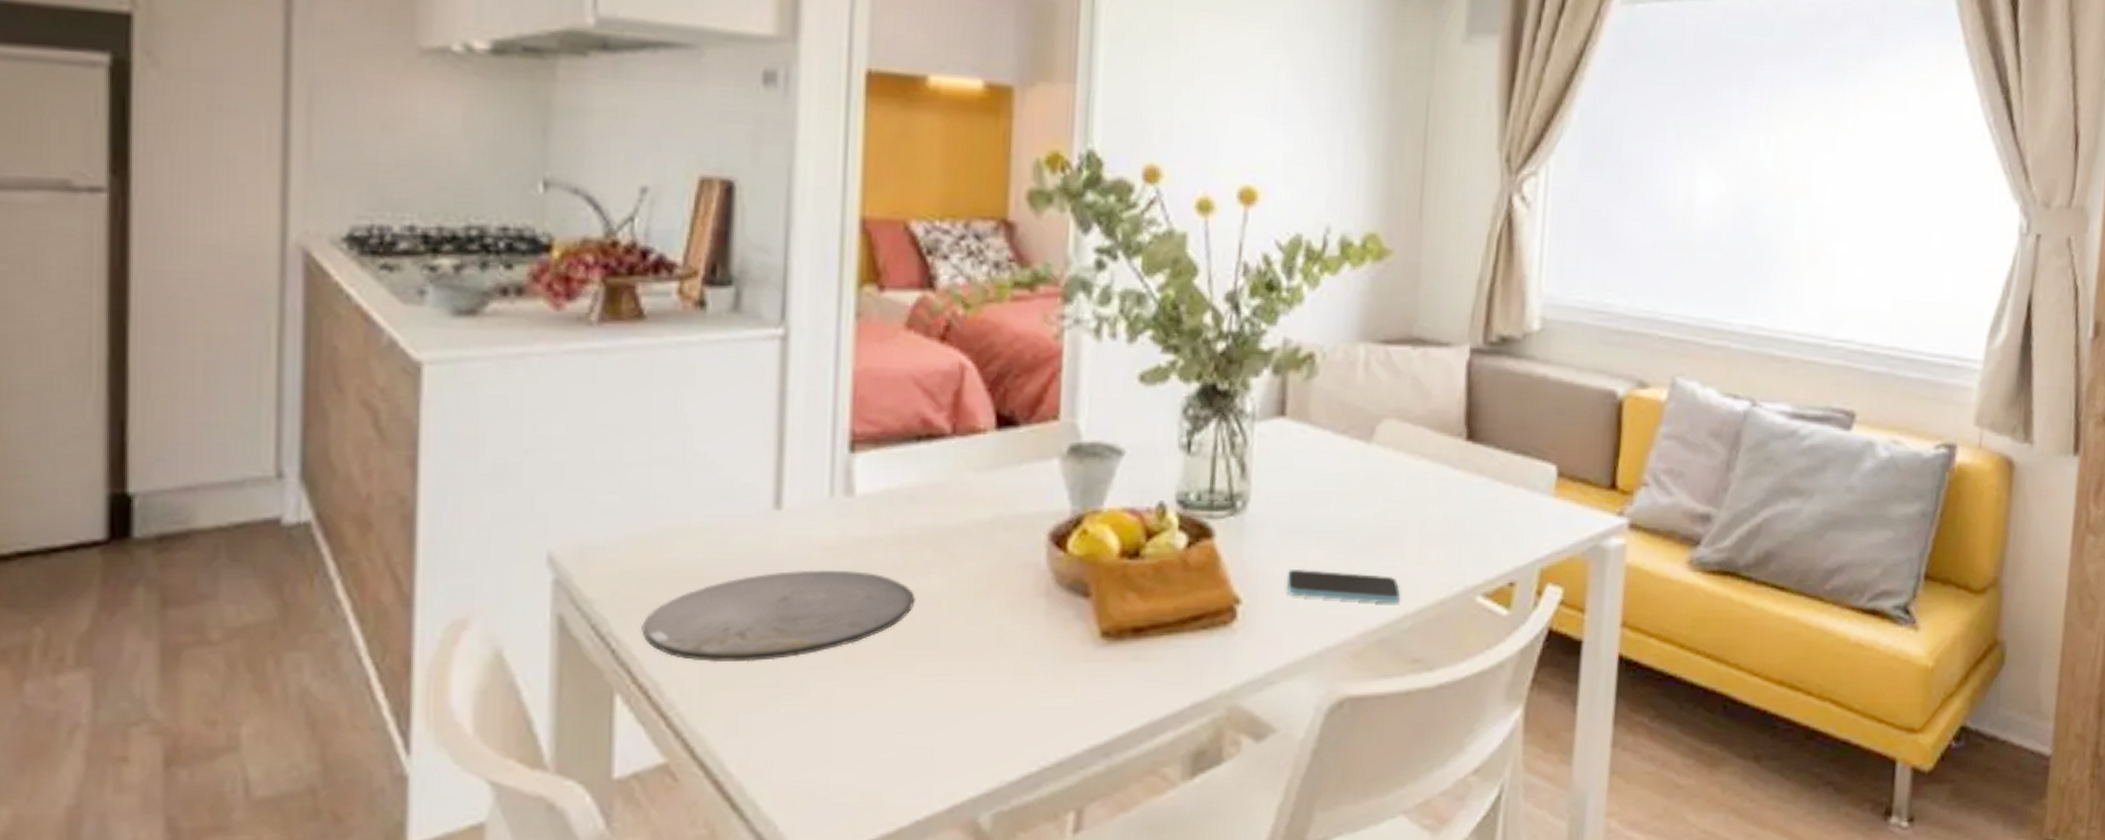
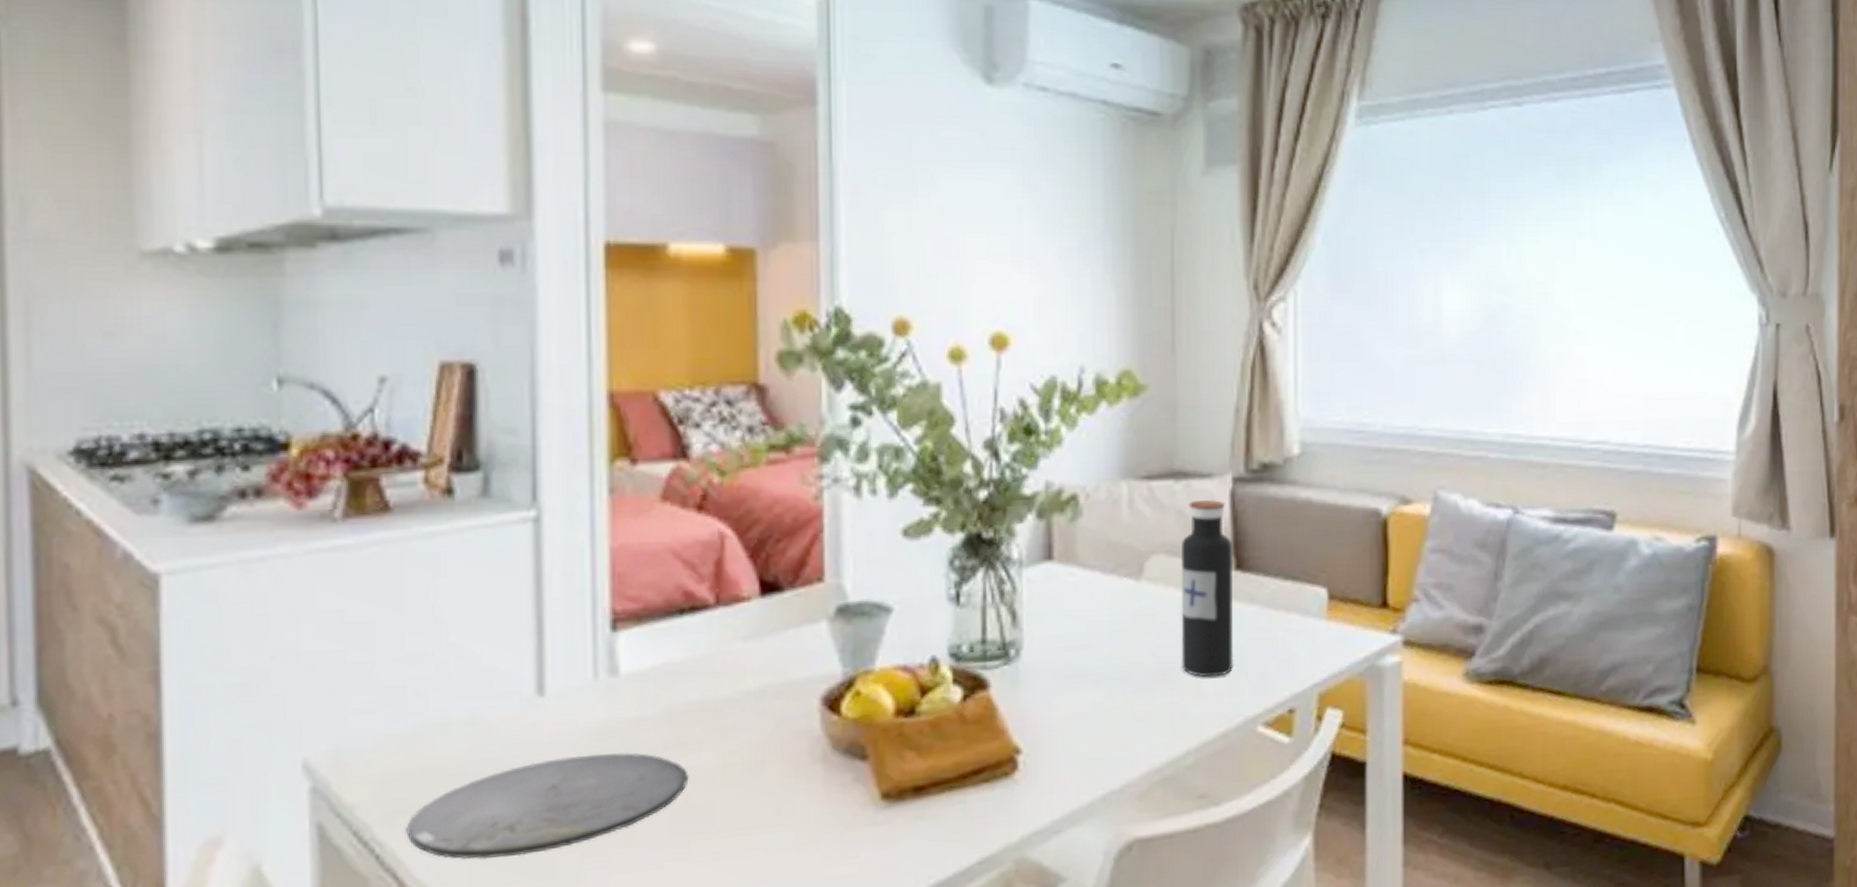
smartphone: present [1286,568,1401,604] -> none [1065,712,1182,742]
water bottle: none [1405,369,1466,544] -> present [1181,500,1234,678]

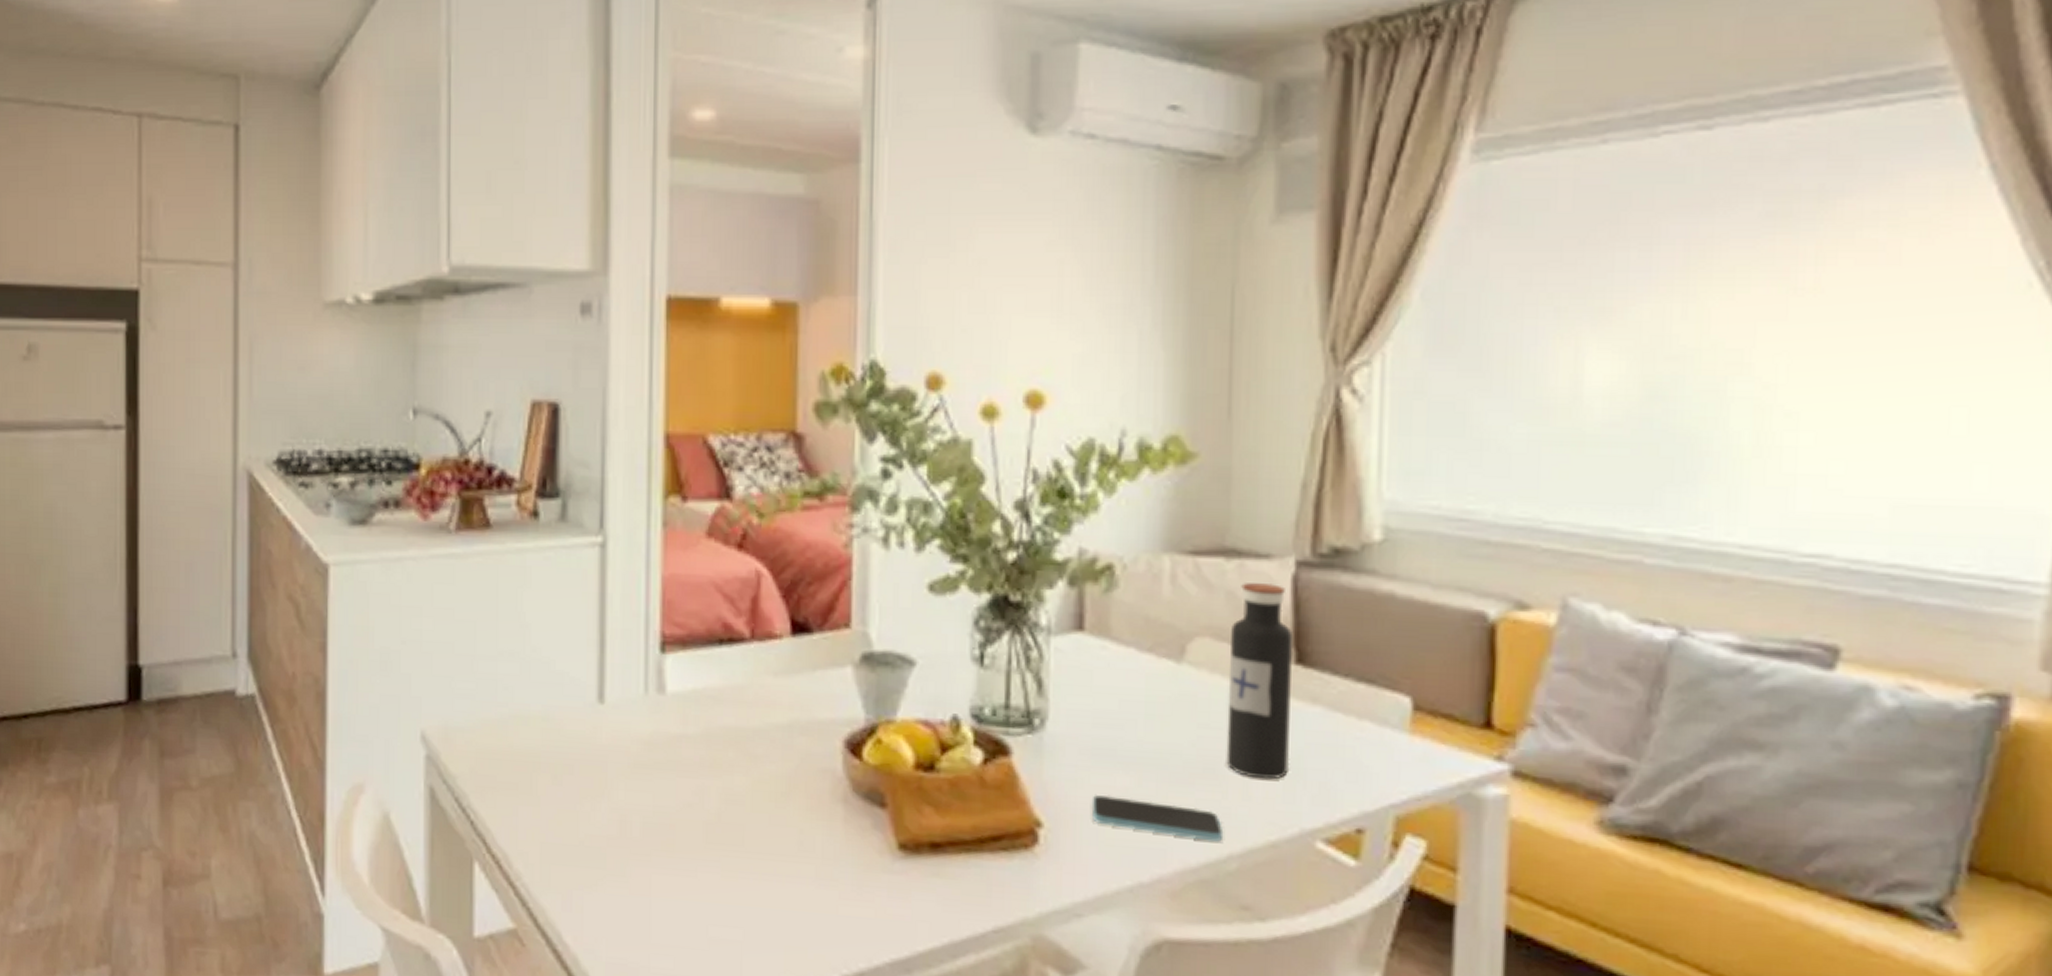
plate: present [406,752,689,860] -> none [494,760,722,844]
smartphone: none [1065,712,1182,742] -> present [1091,794,1224,842]

